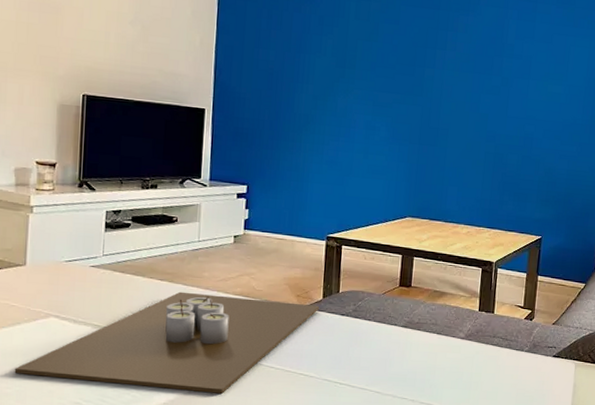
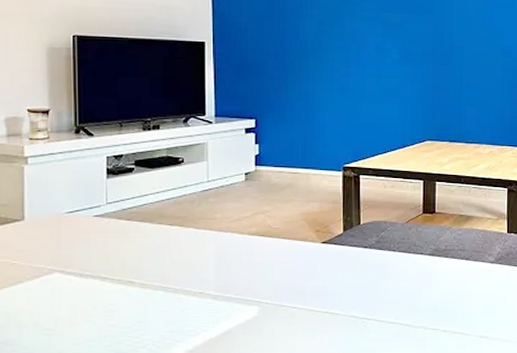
candle: present [14,291,320,394] -> none [19,235,341,340]

